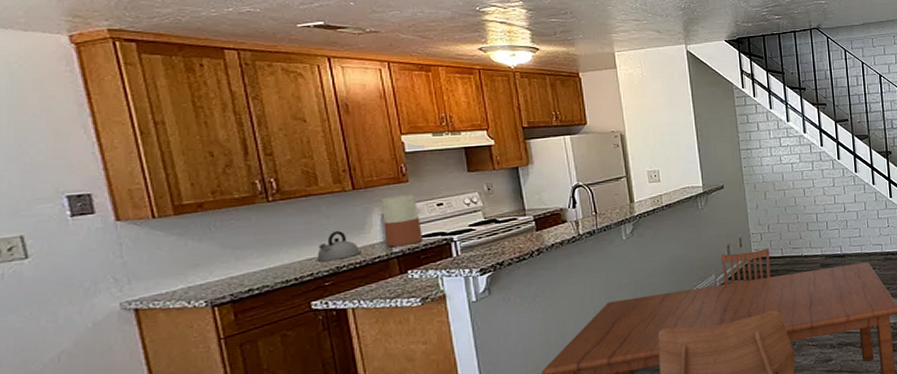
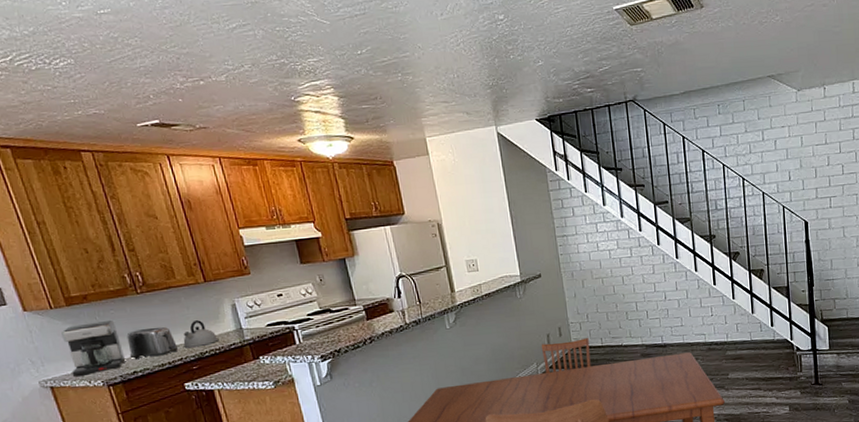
coffee maker: none [162,231,241,297] -> present [61,321,126,378]
toaster: none [246,238,308,275] -> present [126,326,178,359]
vase: present [382,194,424,248] -> none [230,285,270,336]

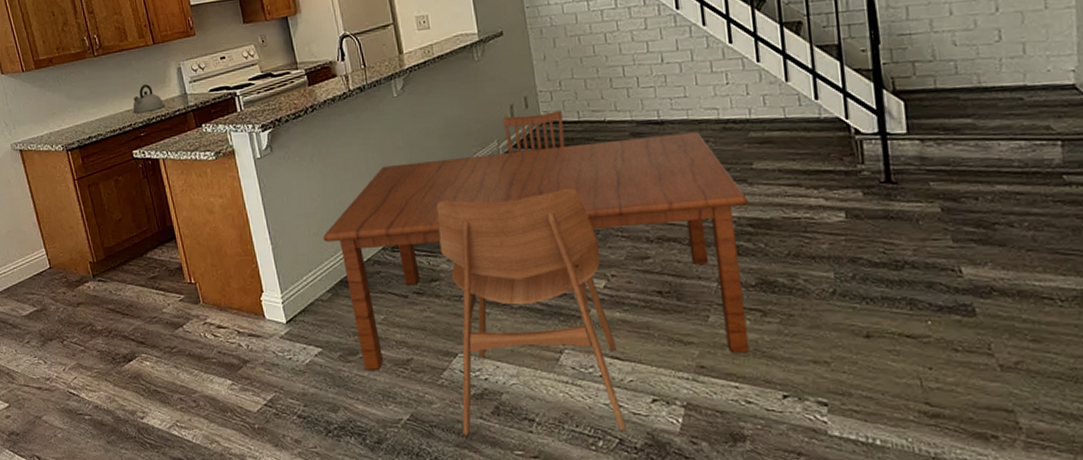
coffee maker: present [61,321,126,378] -> none [30,84,83,141]
toaster: present [126,326,178,359] -> none [84,90,128,124]

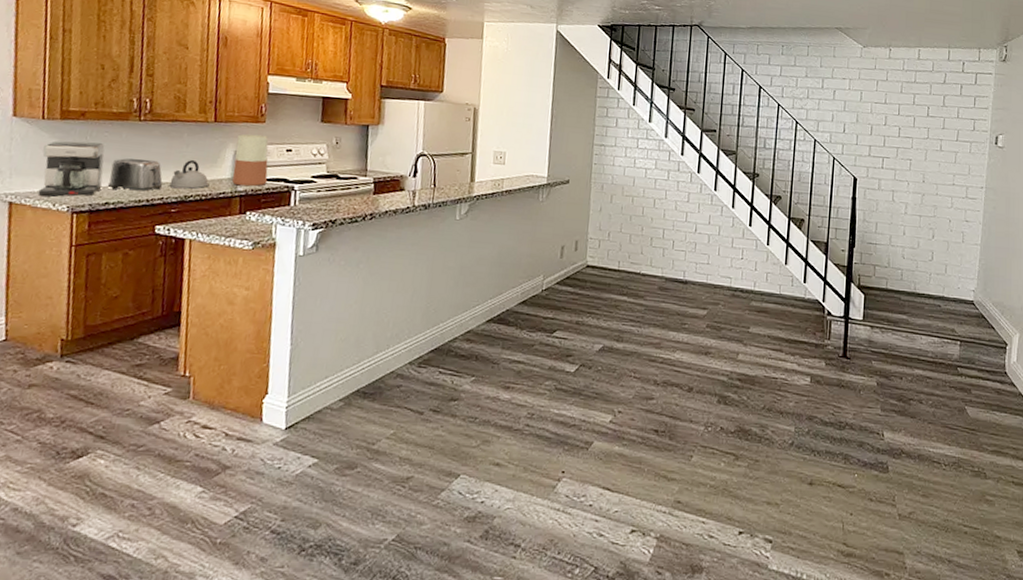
coffee maker: none [30,84,83,141] -> present [37,141,105,197]
toaster: none [84,90,128,124] -> present [107,158,163,192]
vase: none [176,47,212,101] -> present [232,134,269,187]
dining table: present [323,109,750,370] -> none [349,255,741,492]
dining chair: present [436,188,627,436] -> none [446,324,614,560]

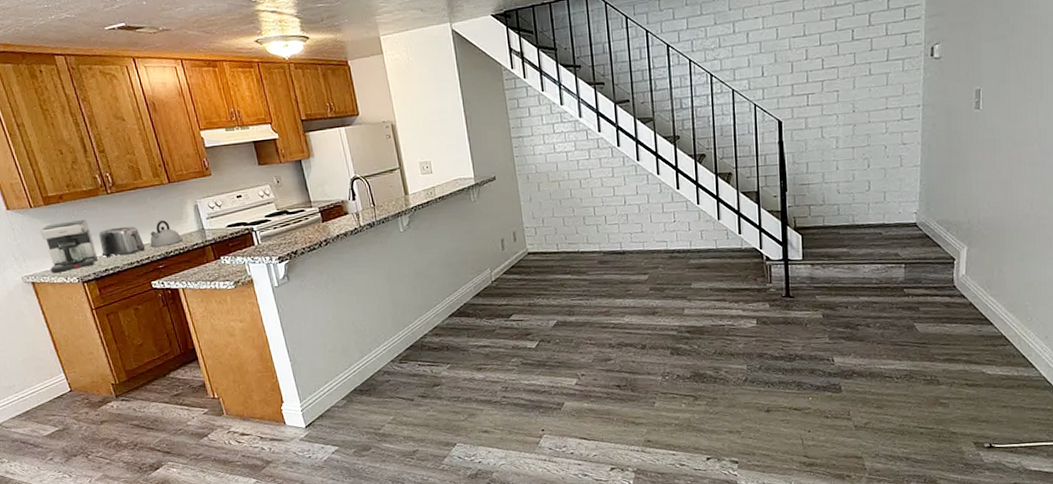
vase: present [232,134,269,187] -> none [192,187,230,236]

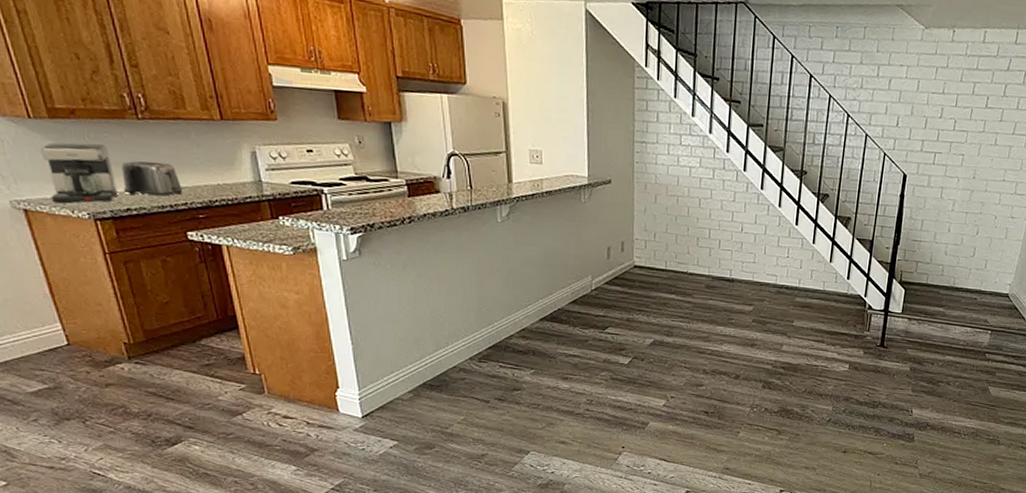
kettle: present [150,220,183,248] -> none [189,162,233,194]

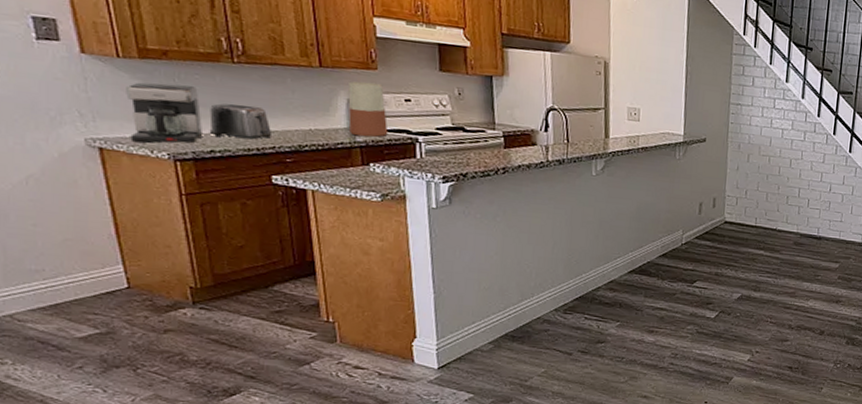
vase: none [251,133,294,191] -> present [348,81,389,138]

